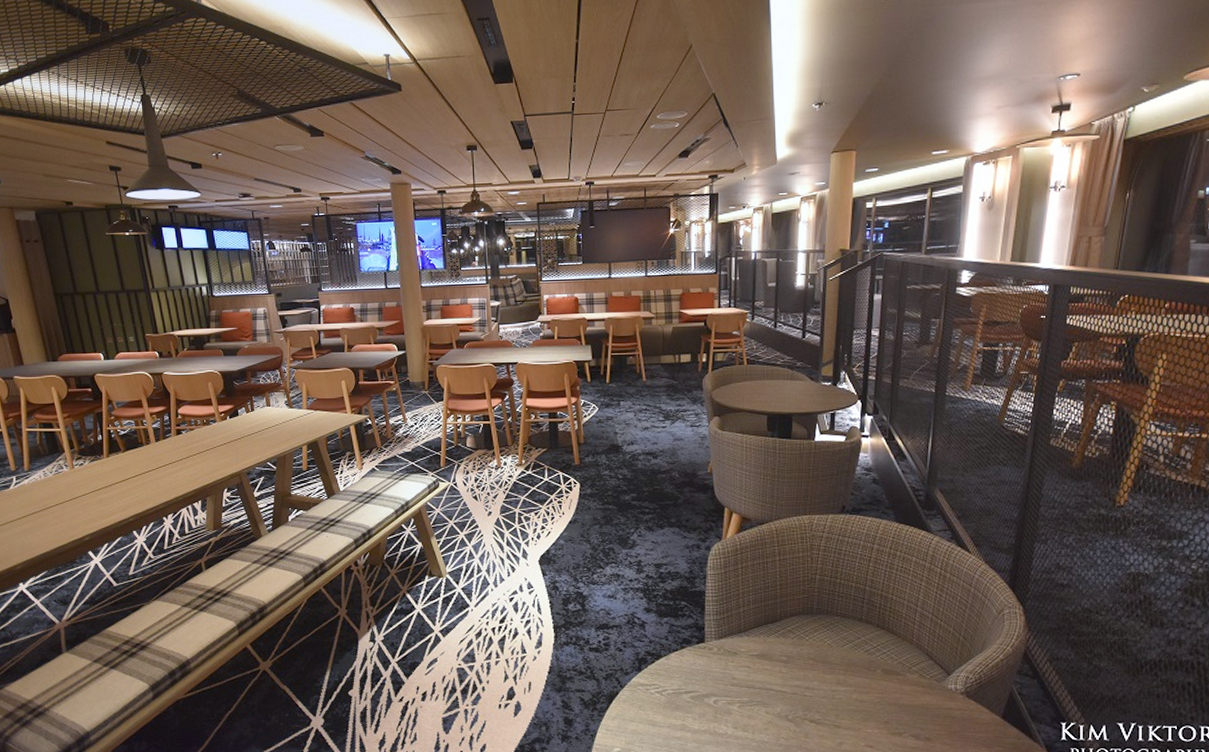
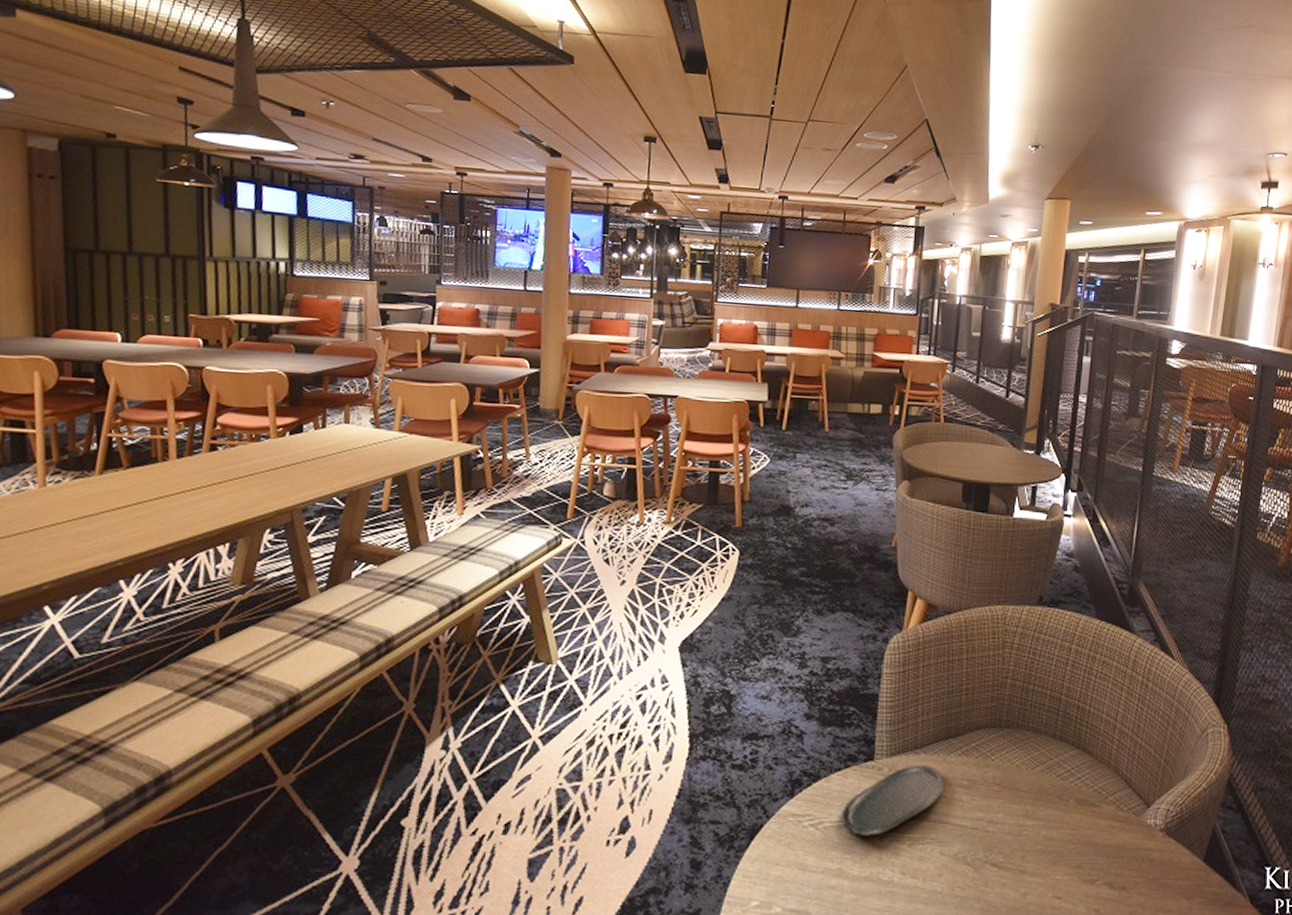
oval tray: none [681,646,767,700] -> present [841,765,945,836]

